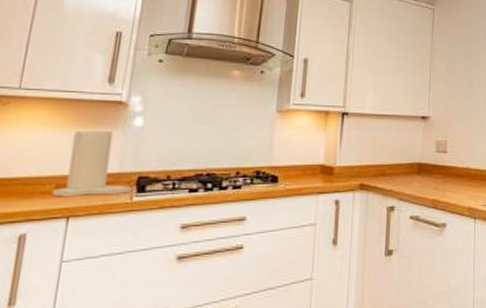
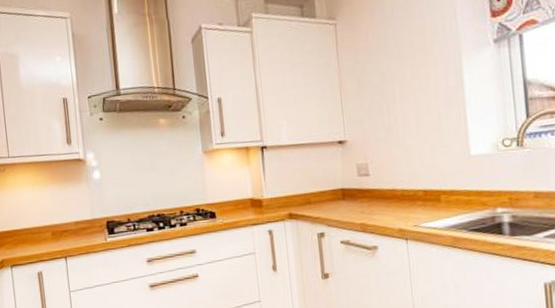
paper towel: present [51,130,133,197] -> none [50,184,106,242]

